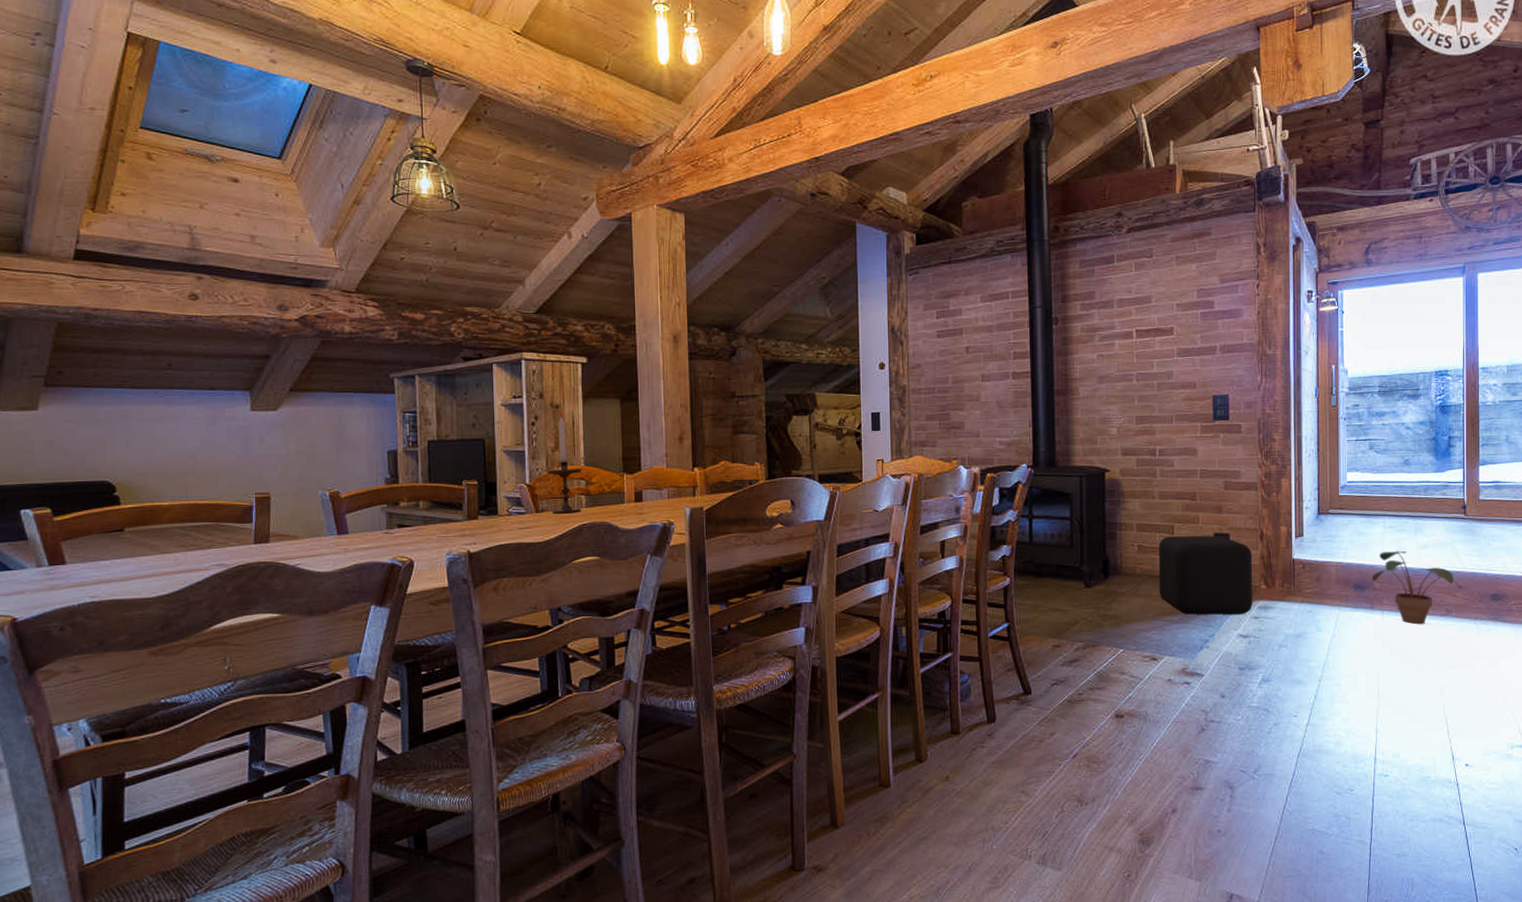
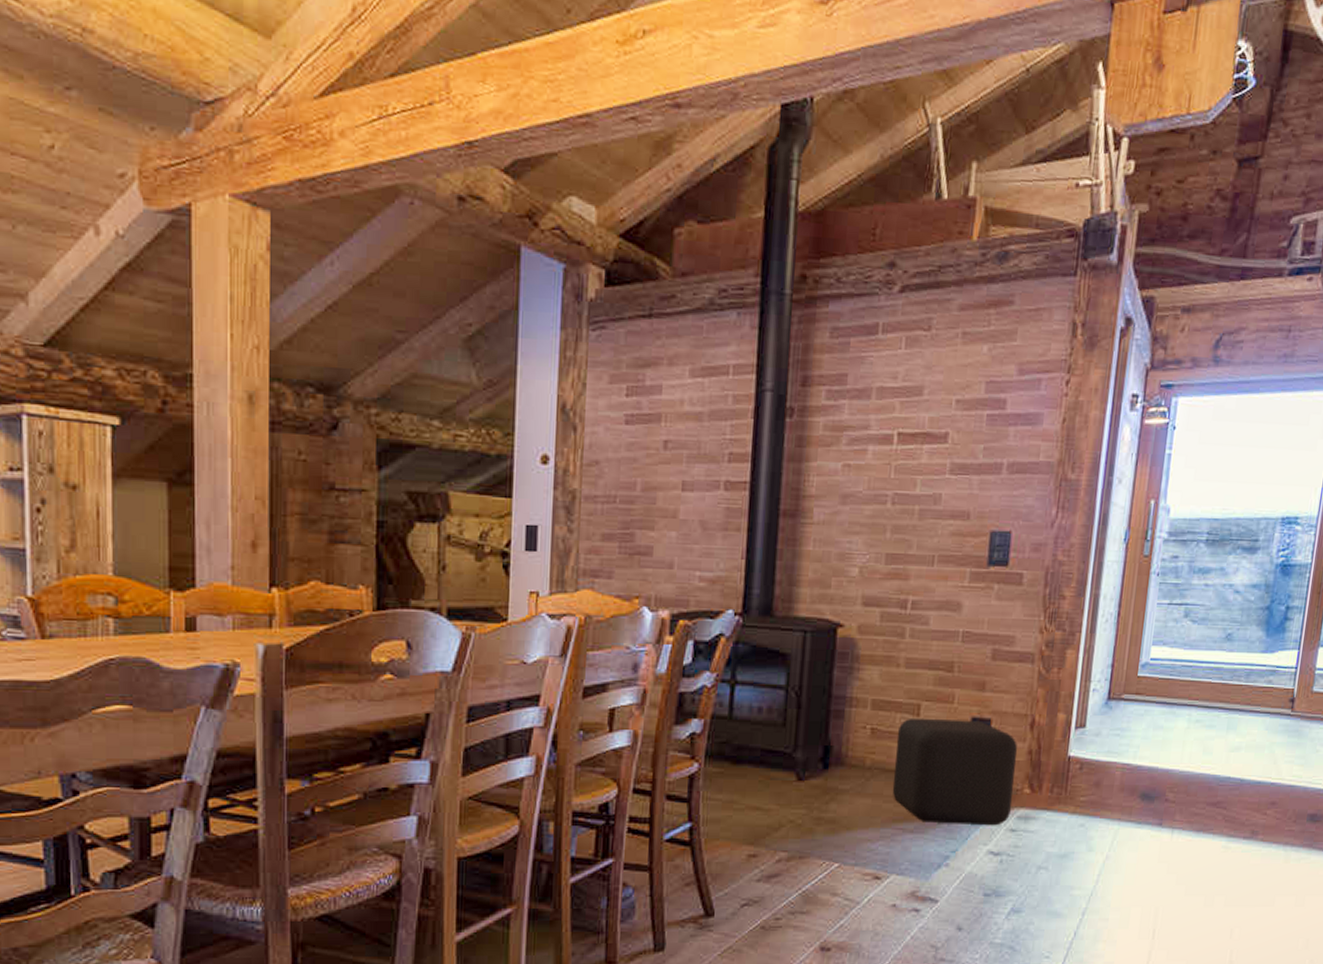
candlestick: present [547,409,582,514] -> none [59,490,109,643]
potted plant: present [1371,550,1461,624] -> none [1164,752,1273,847]

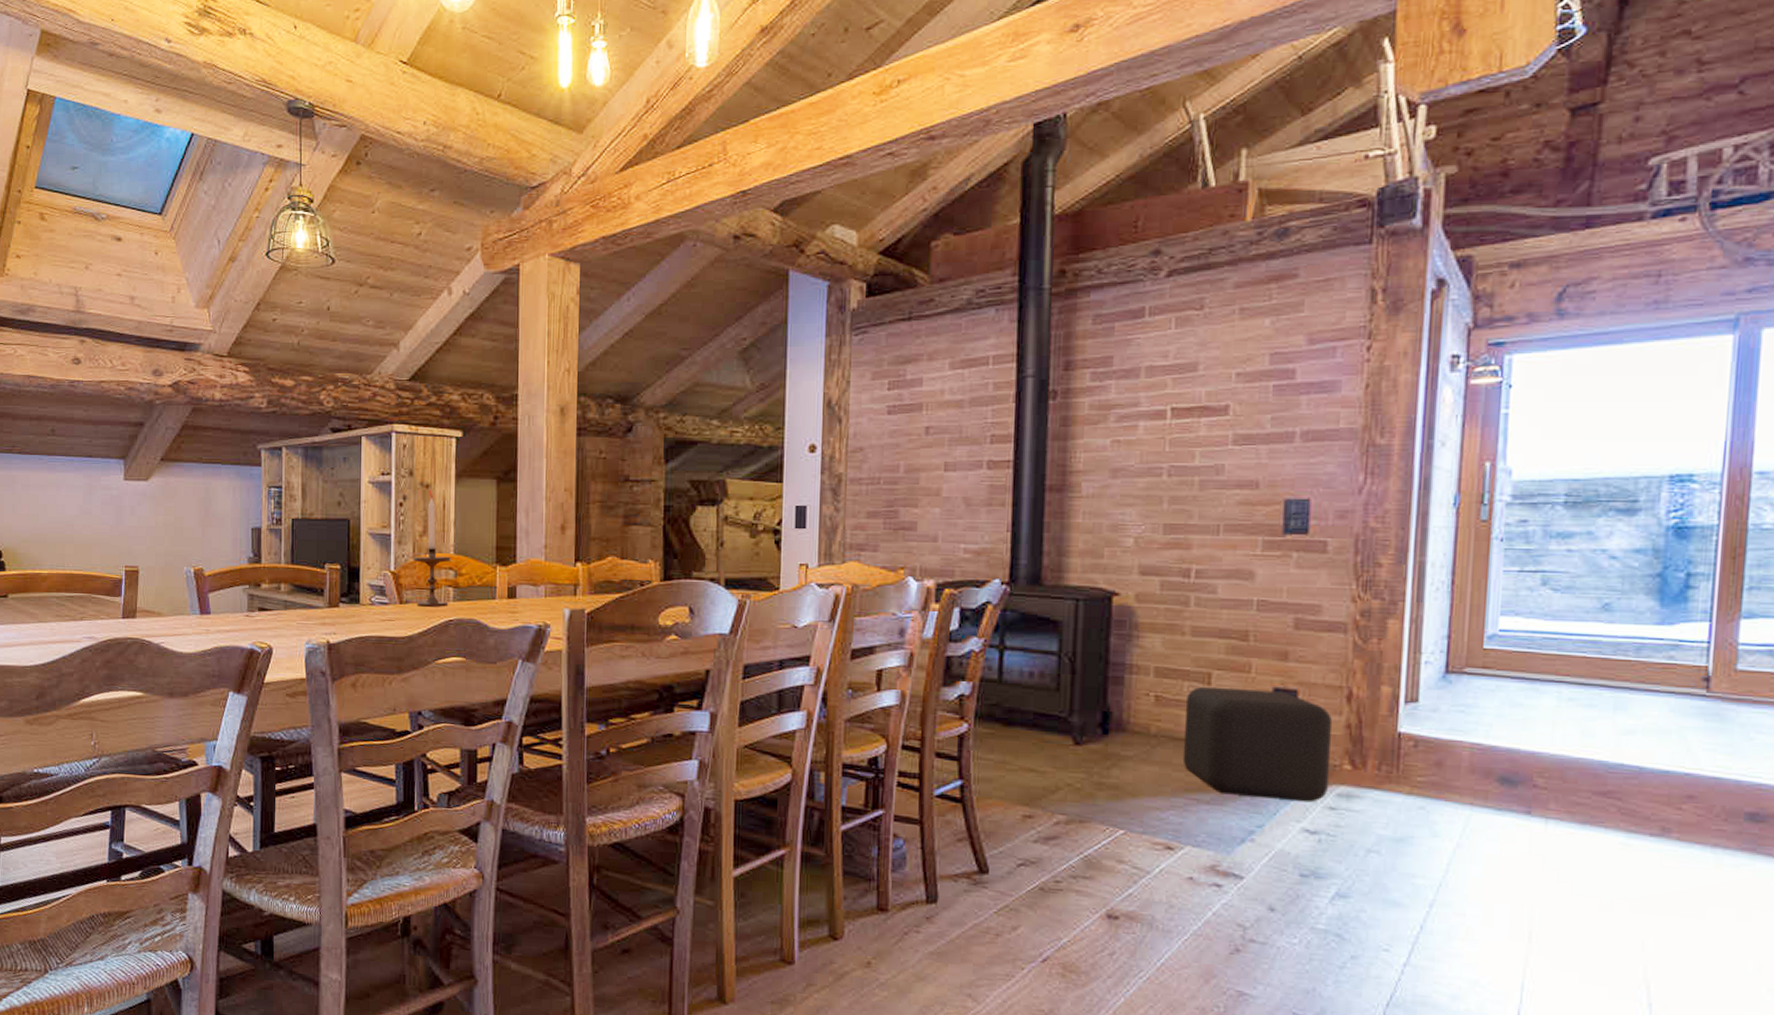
candlestick: none [59,490,109,643] -> present [414,488,451,607]

